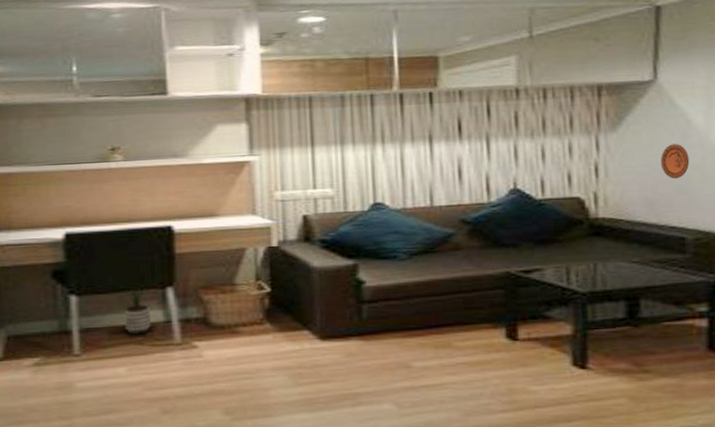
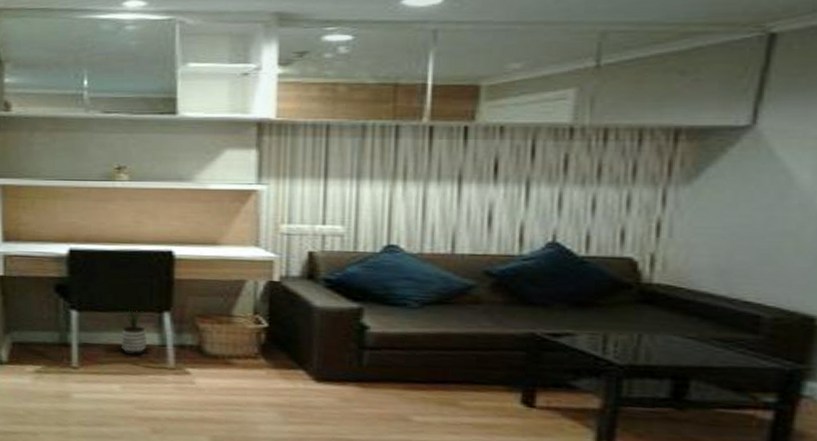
decorative plate: present [660,144,690,179] -> none [743,204,784,247]

